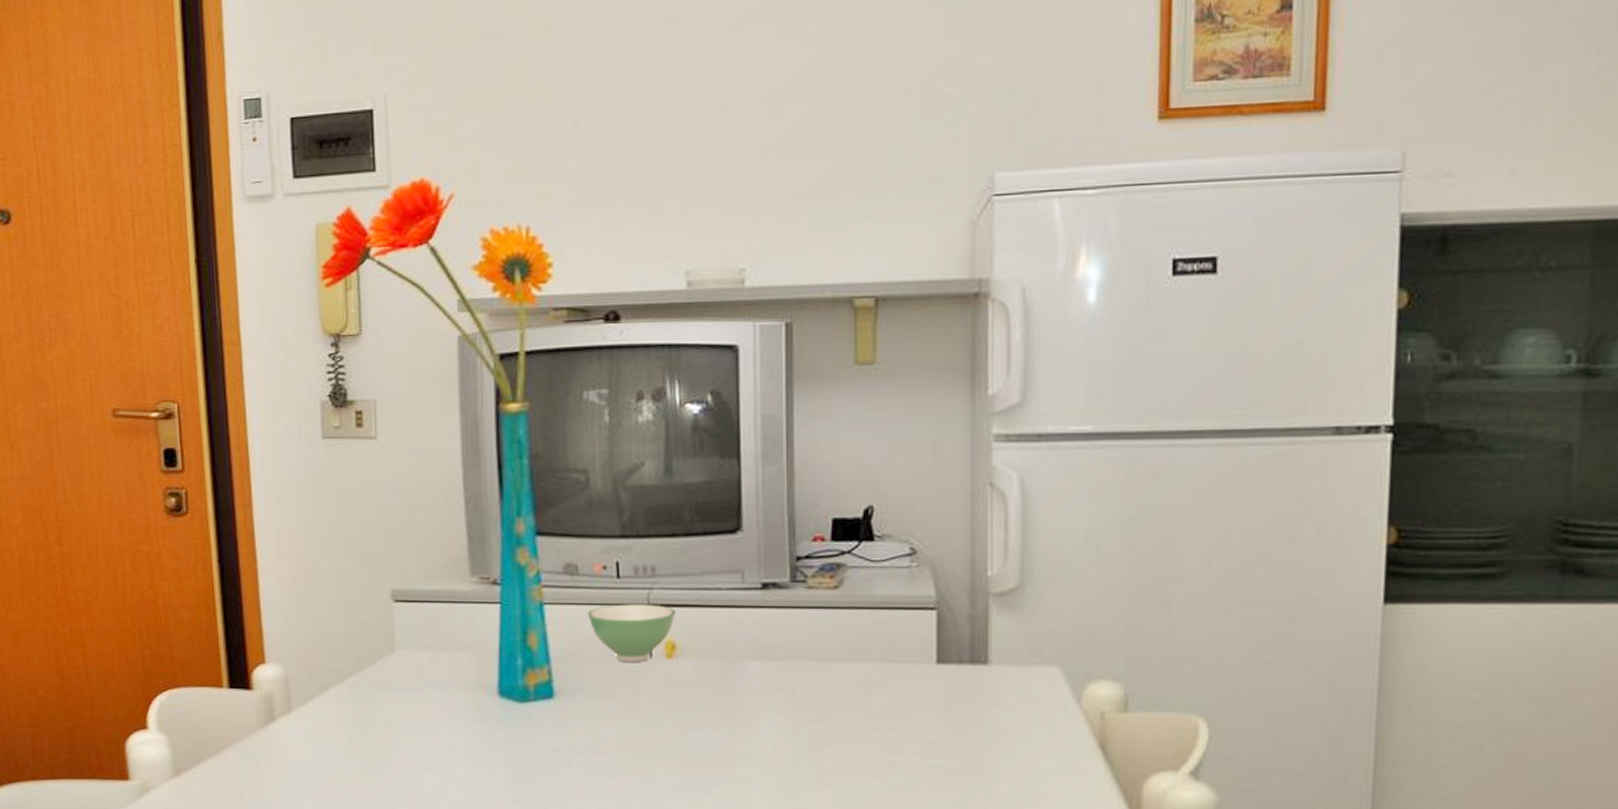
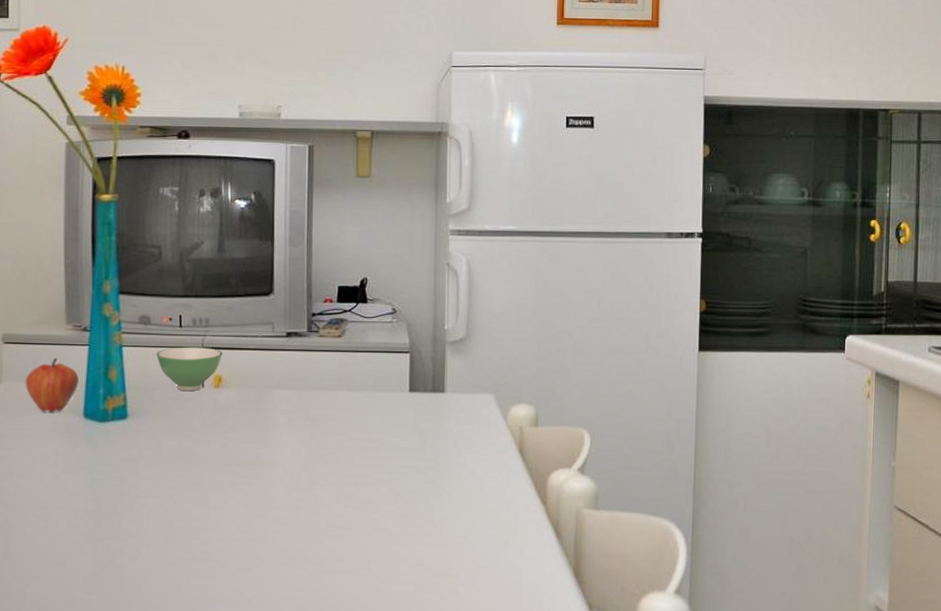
fruit: none [423,619,490,690] -> present [25,357,79,413]

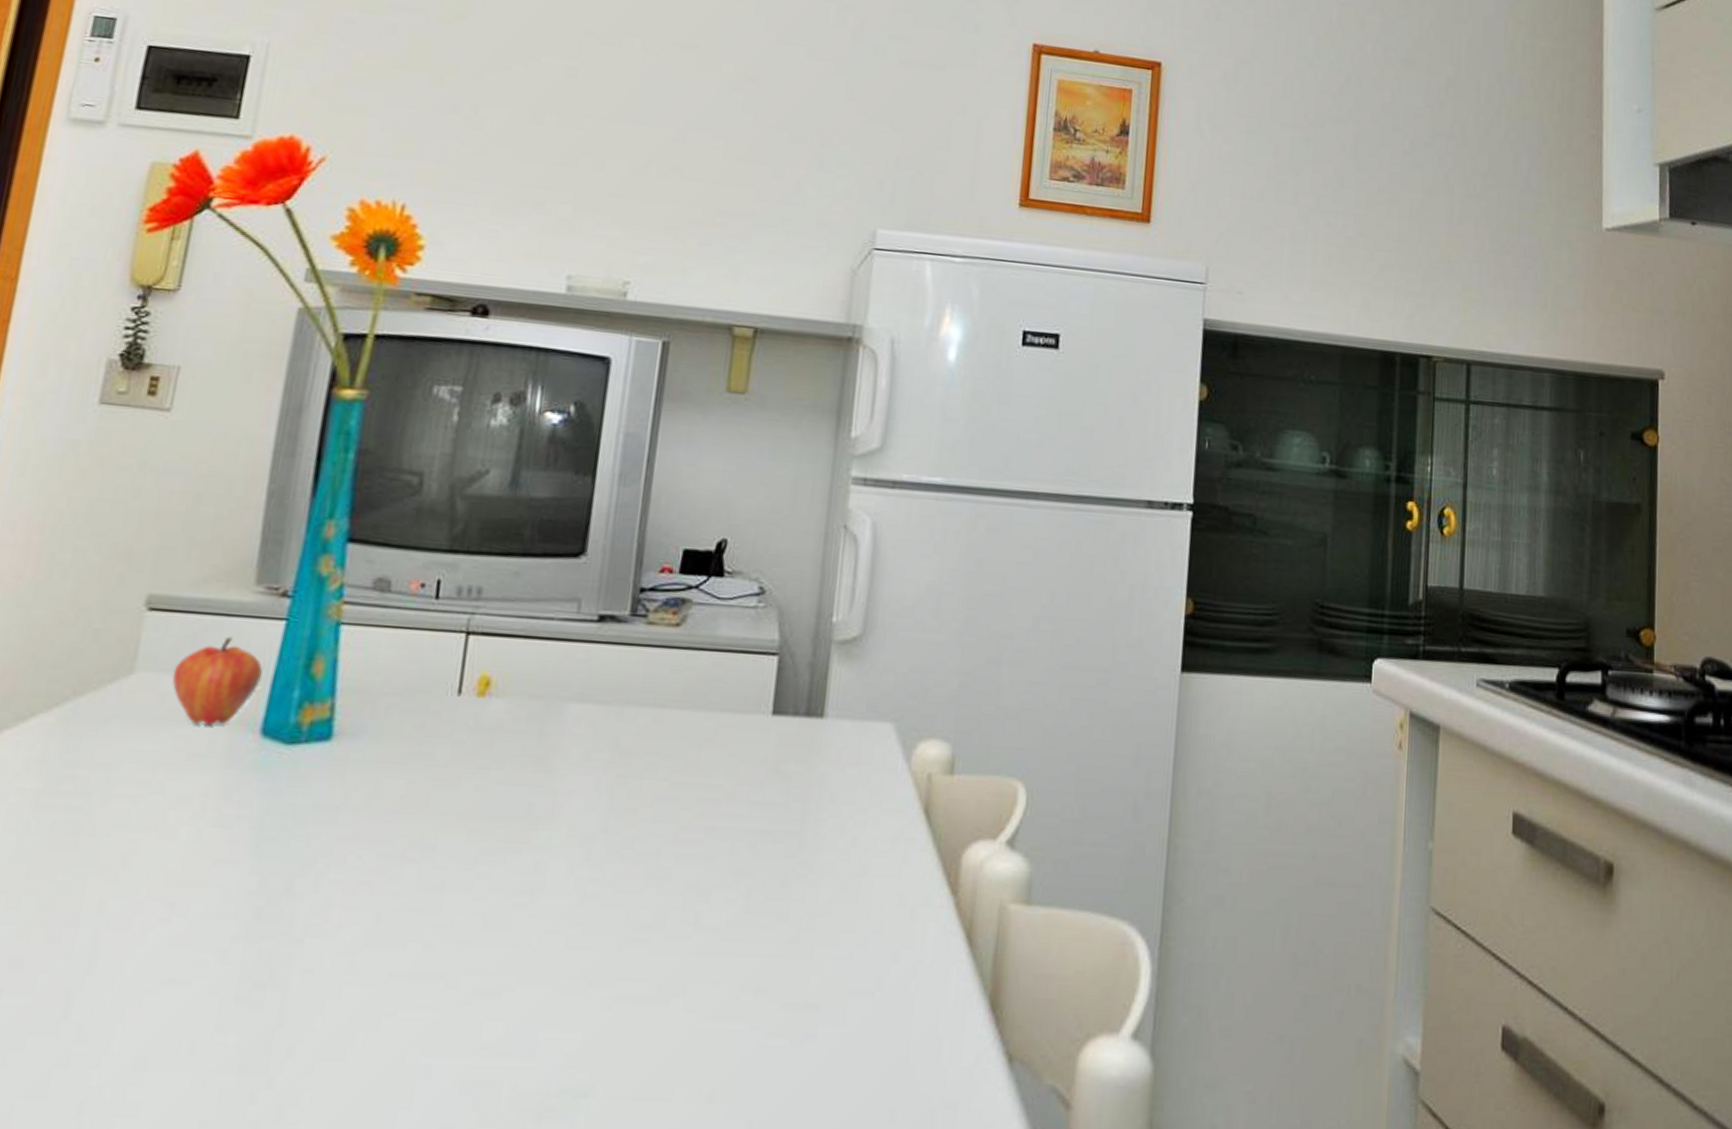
bowl: present [156,347,222,392] -> none [392,629,497,701]

